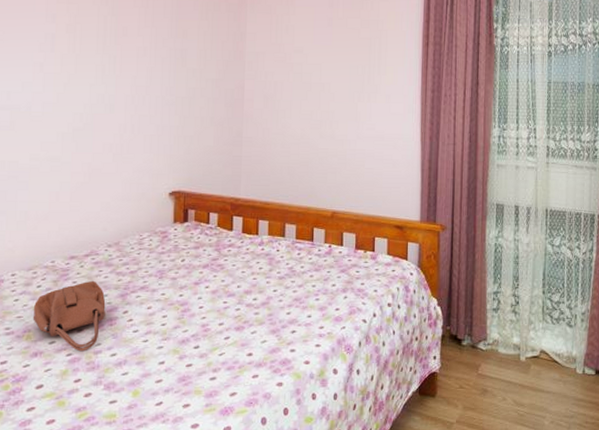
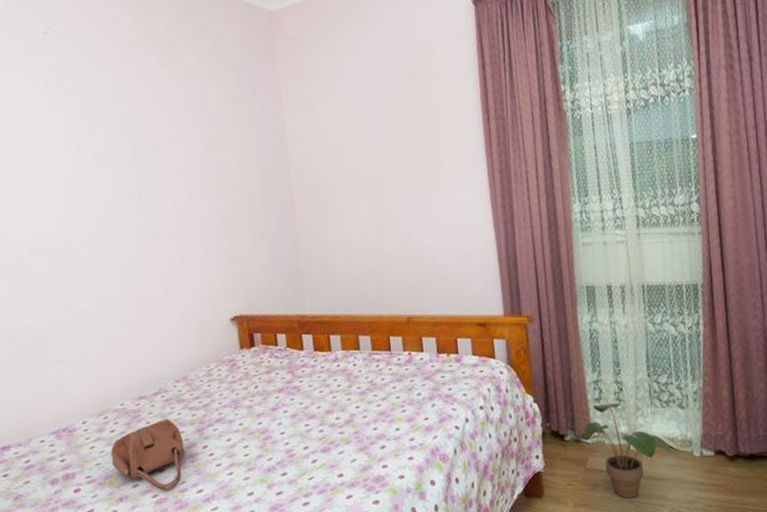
potted plant: none [477,314,558,407] -> present [581,402,673,499]

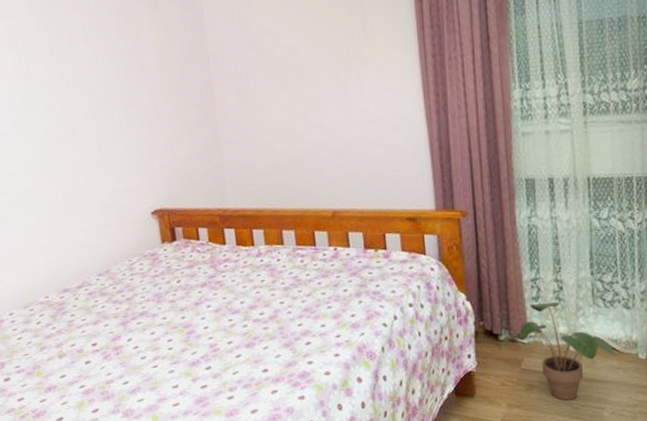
handbag: present [110,418,185,492] -> none [37,311,110,383]

